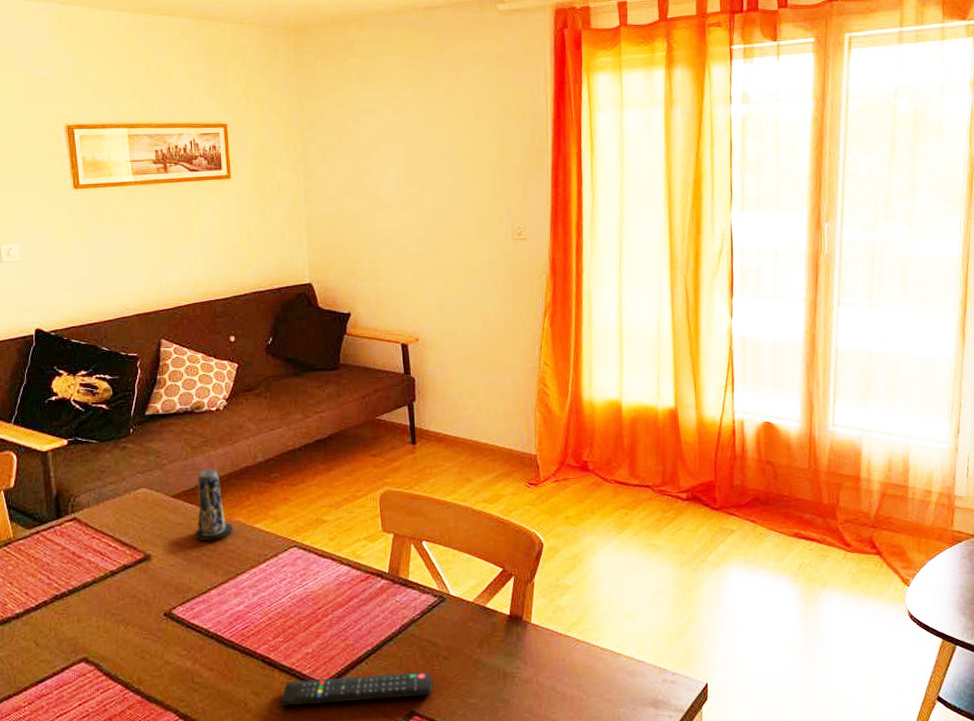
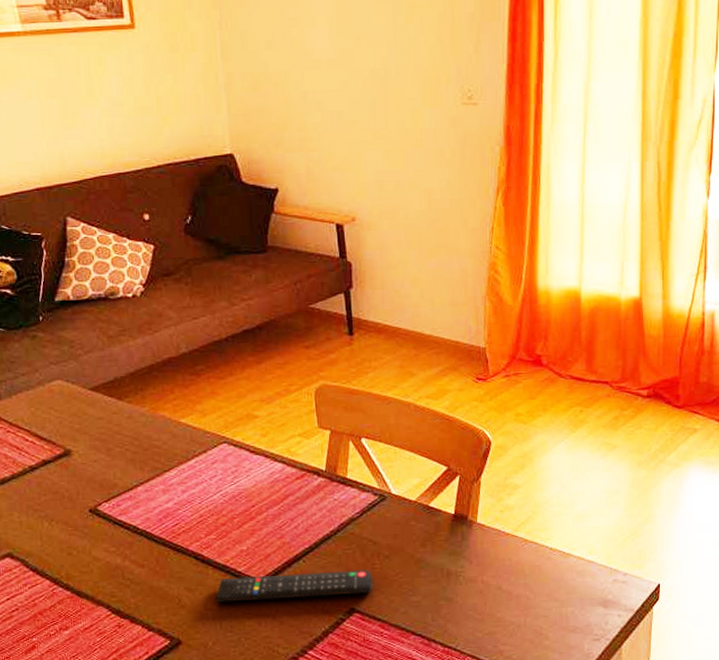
candle: present [196,469,233,540] -> none [116,360,158,436]

